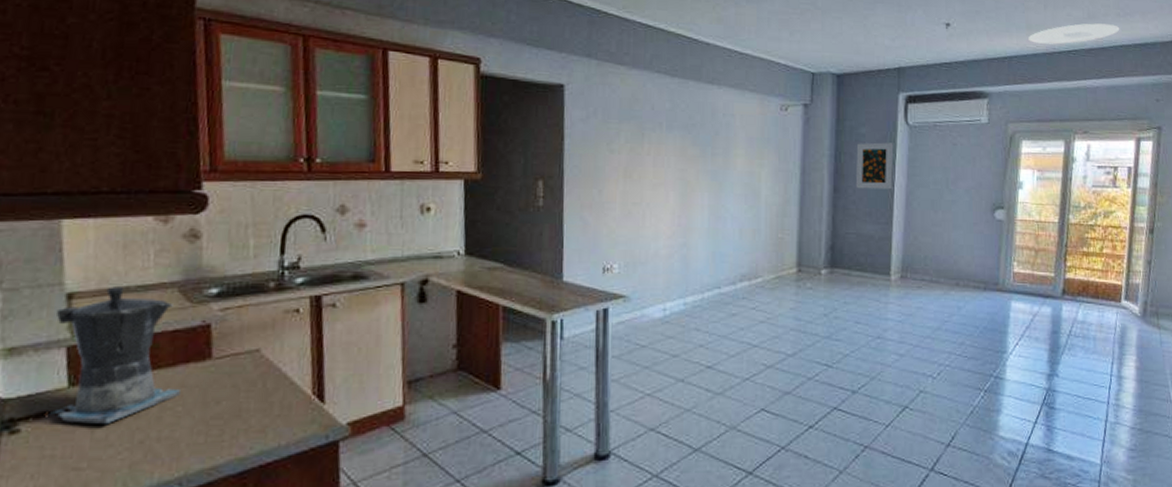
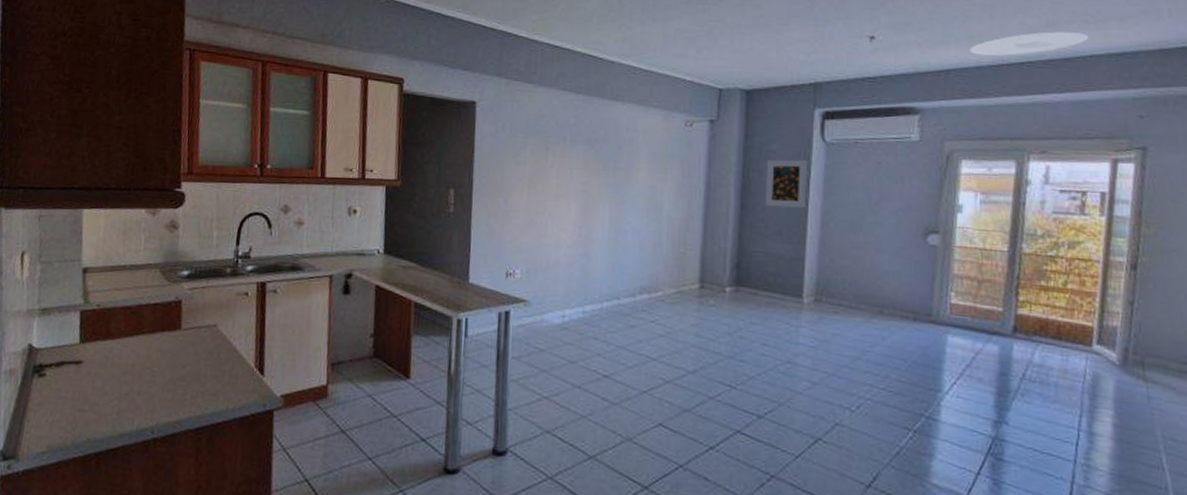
coffee maker: present [52,287,182,424] -> none [67,265,158,376]

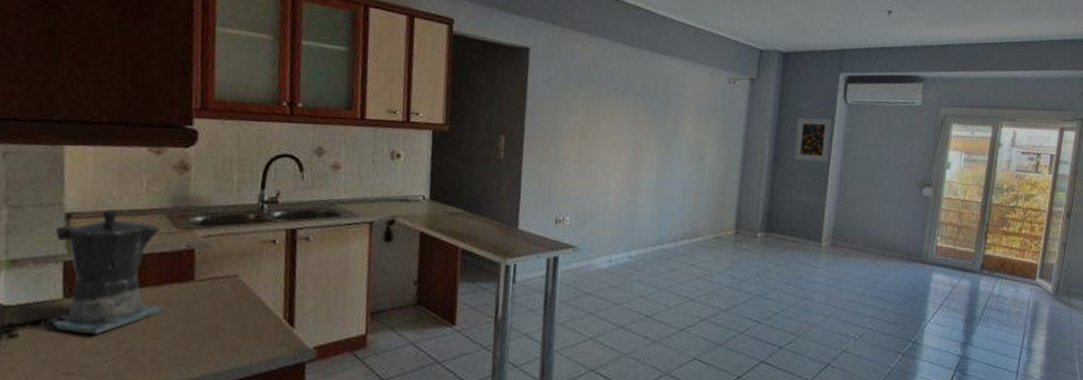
coffee maker: none [67,265,158,376] -> present [47,210,165,334]
ceiling light: present [970,31,1089,56] -> none [965,17,1052,36]

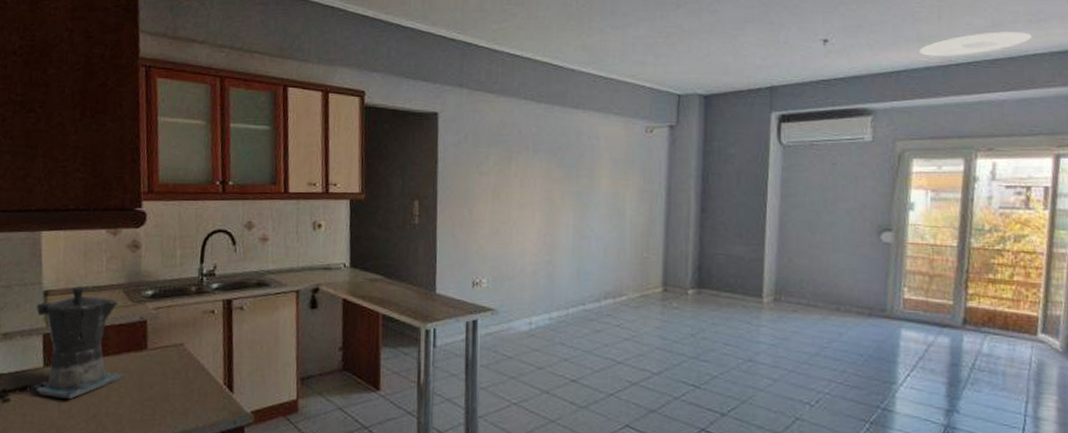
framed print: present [794,117,832,163] -> none [724,162,766,210]
ceiling light: none [965,17,1052,36] -> present [919,31,1032,56]

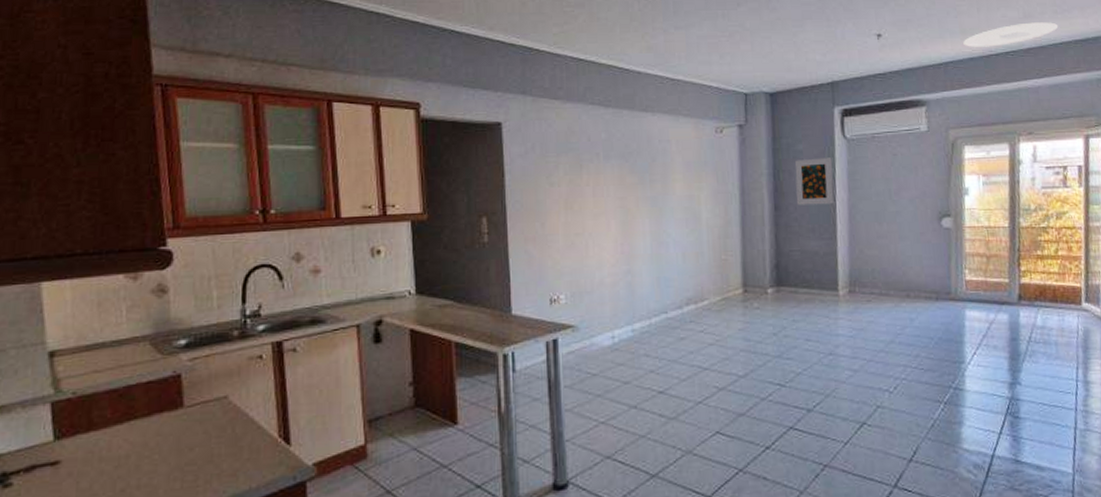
coffee maker: present [32,287,124,399] -> none [39,343,157,475]
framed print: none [724,162,766,210] -> present [794,157,834,206]

